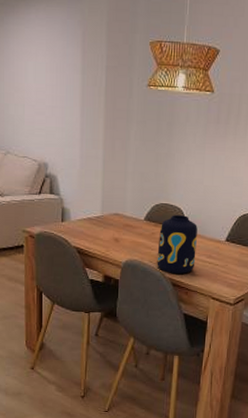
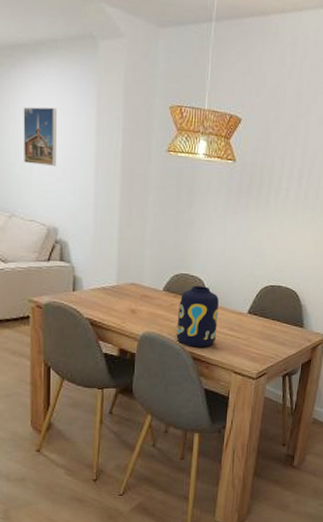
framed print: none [16,50,47,105] -> present [23,106,57,166]

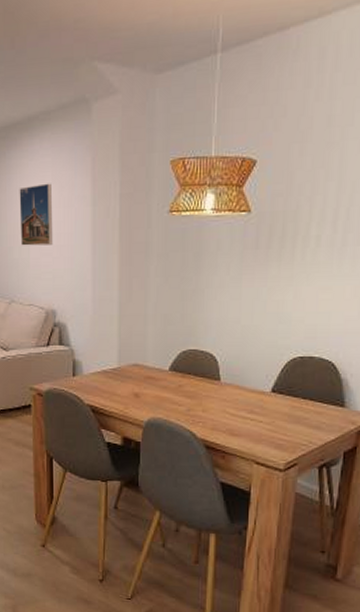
vase: present [176,286,219,347] -> none [185,363,235,433]

